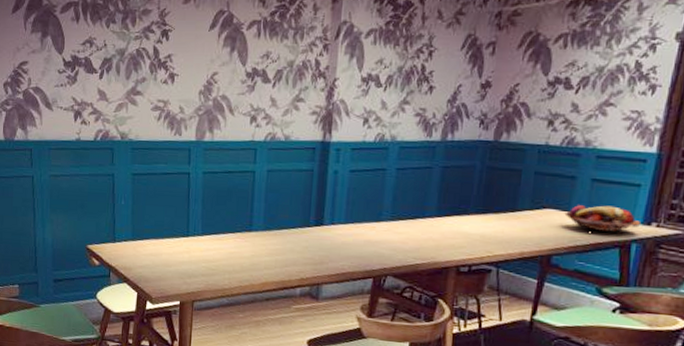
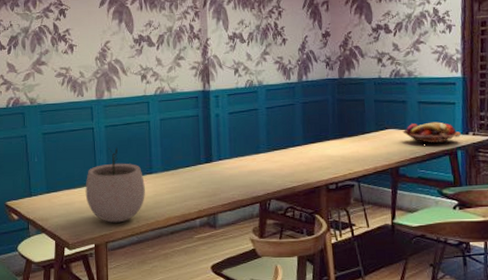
plant pot: none [174,197,242,282] -> present [85,147,145,223]

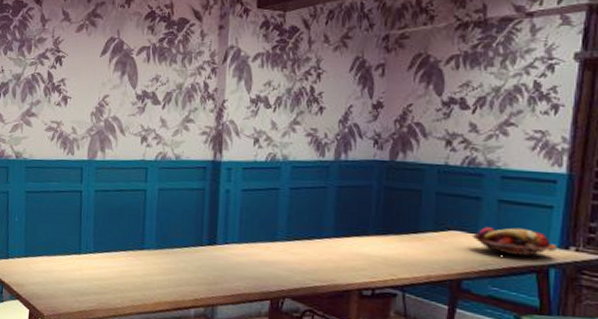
plant pot: present [85,147,145,223] -> none [66,215,134,300]

